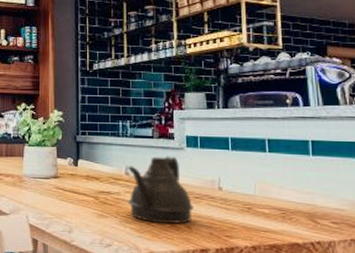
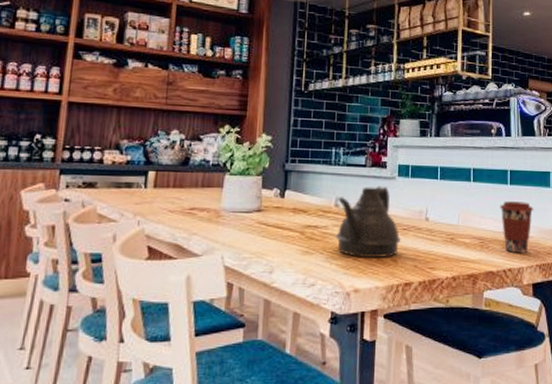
coffee cup: none [302,172,344,226] -> present [500,201,534,253]

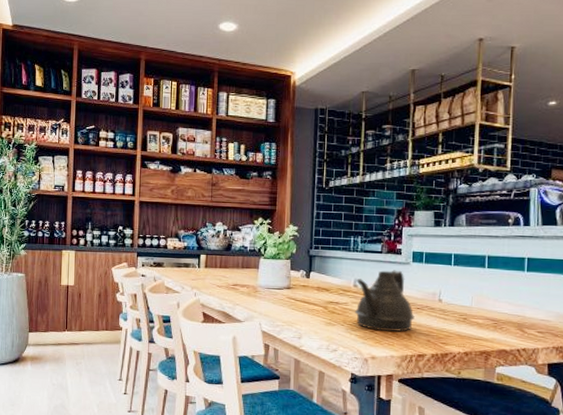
coffee cup: present [500,201,534,253] -> none [515,287,553,335]

